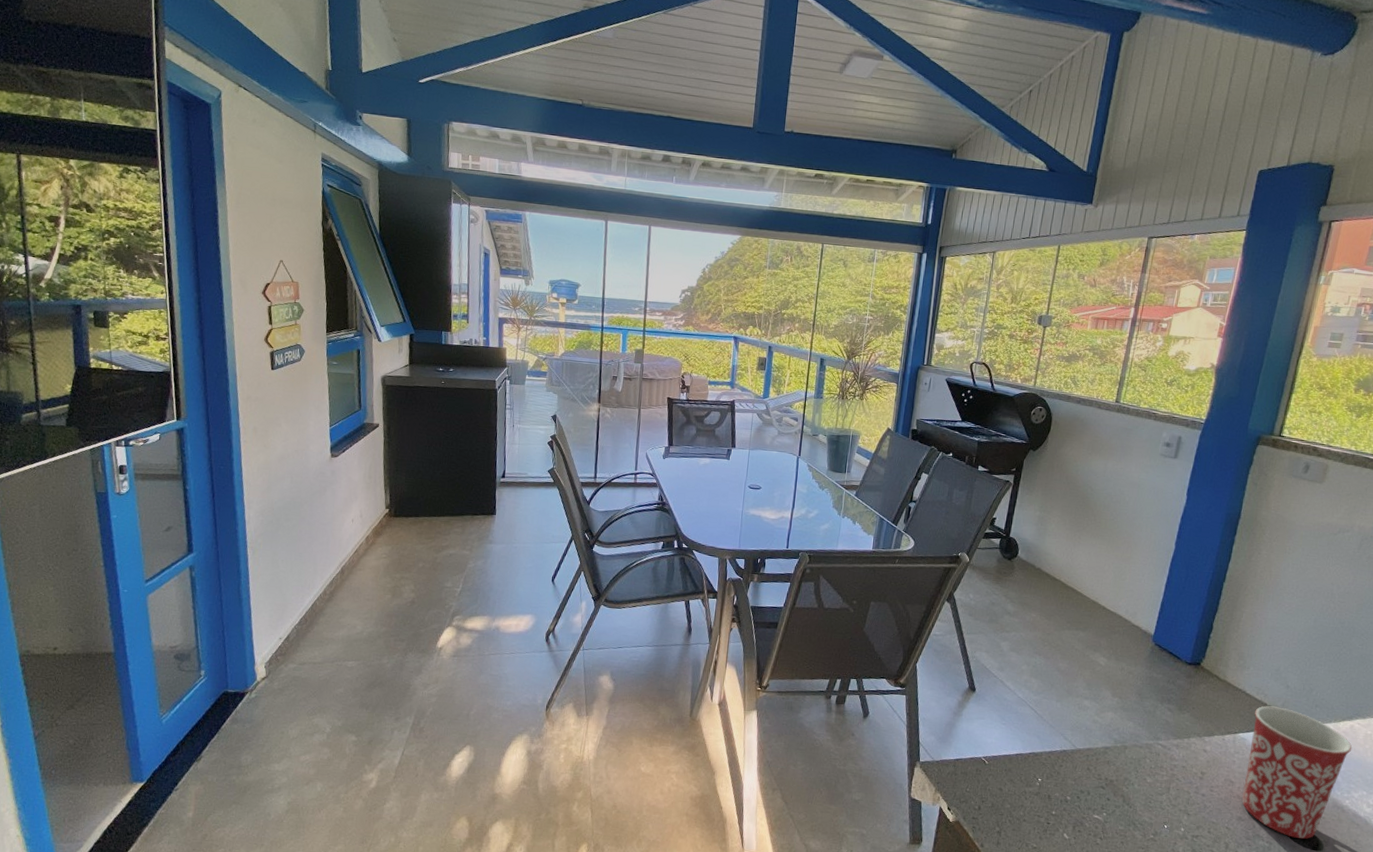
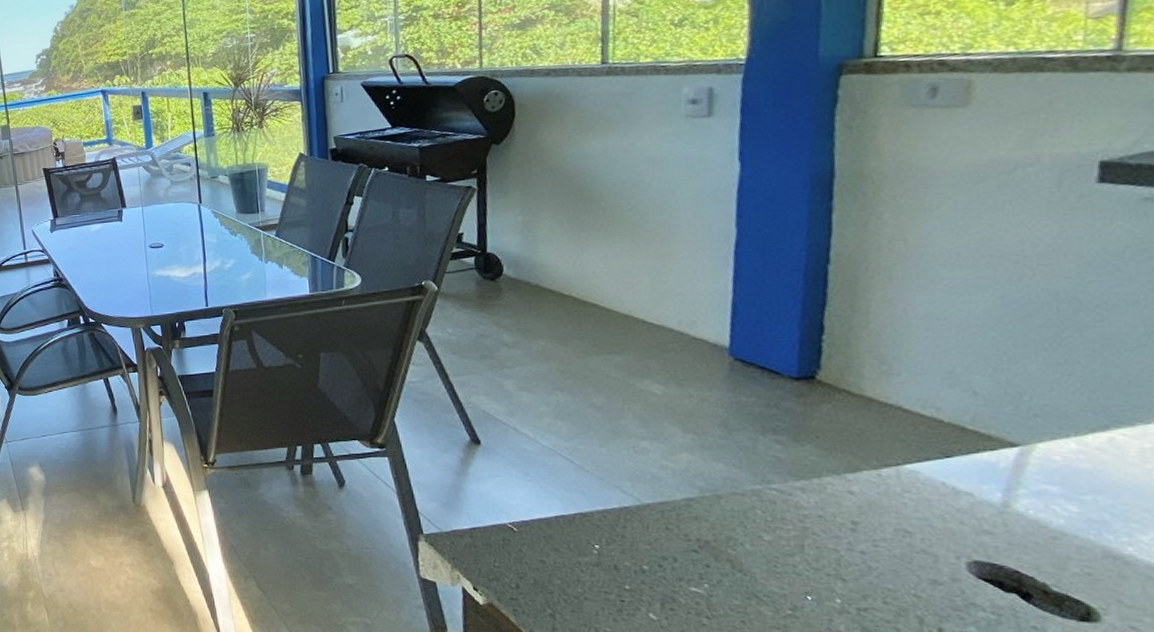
mug: present [1242,706,1352,839] -> none [925,423,1120,606]

